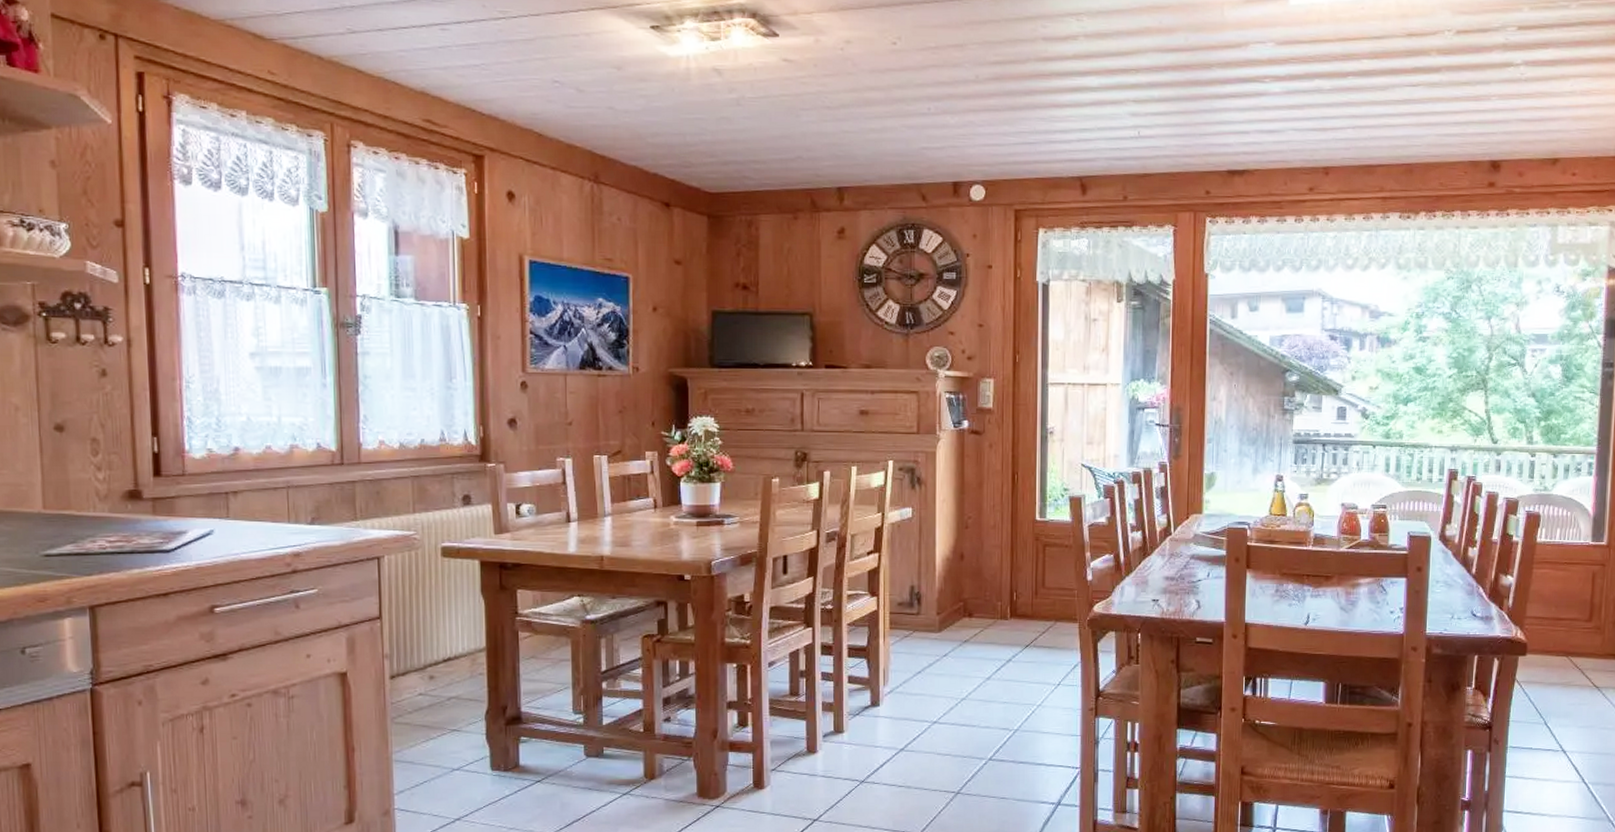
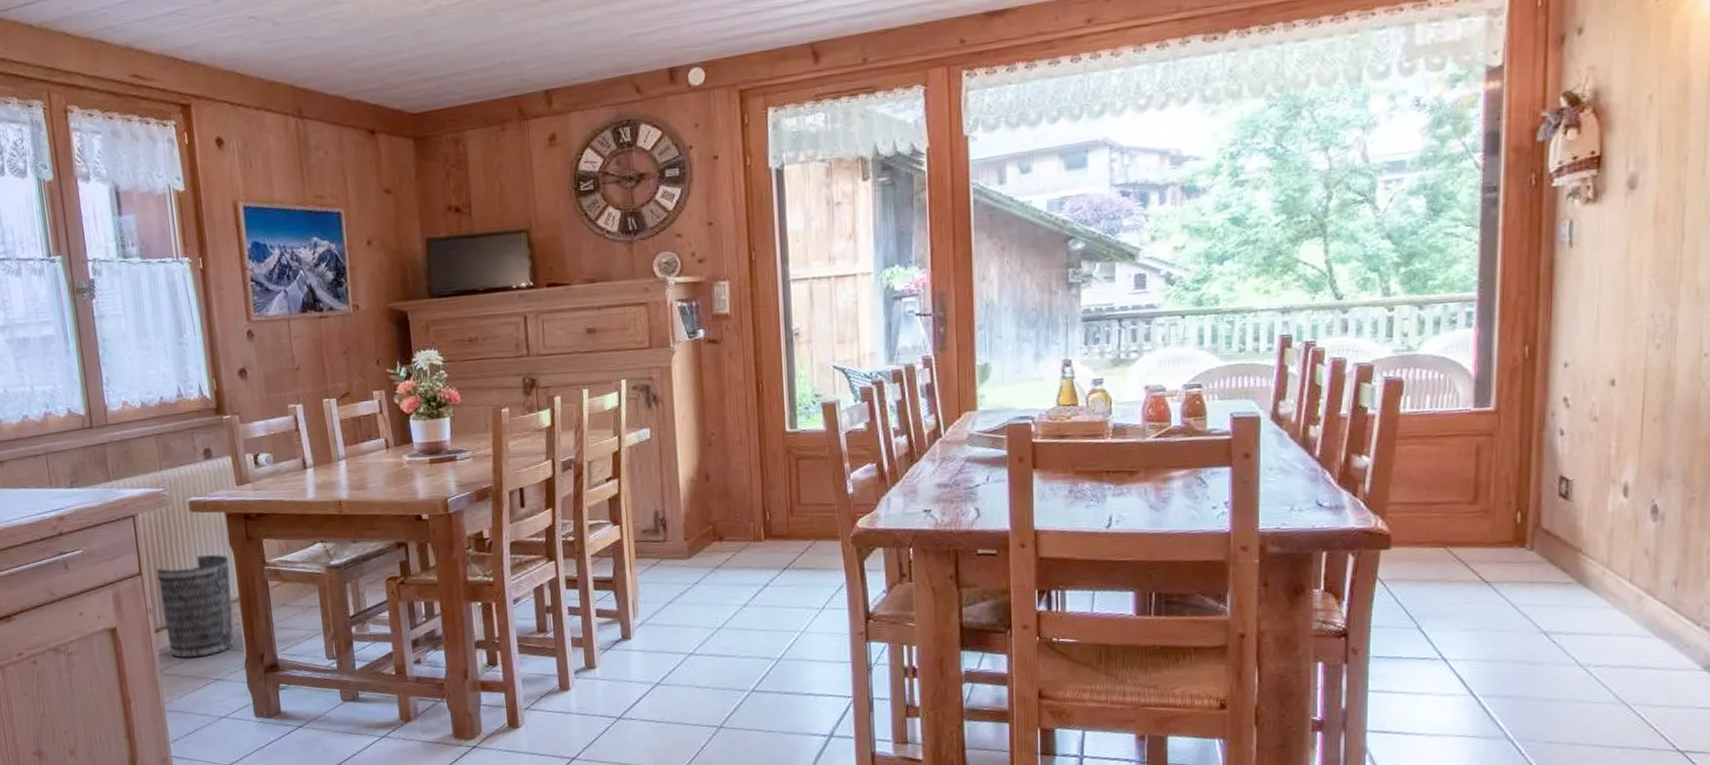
wastebasket: none [396,601,479,707] -> present [154,554,234,658]

